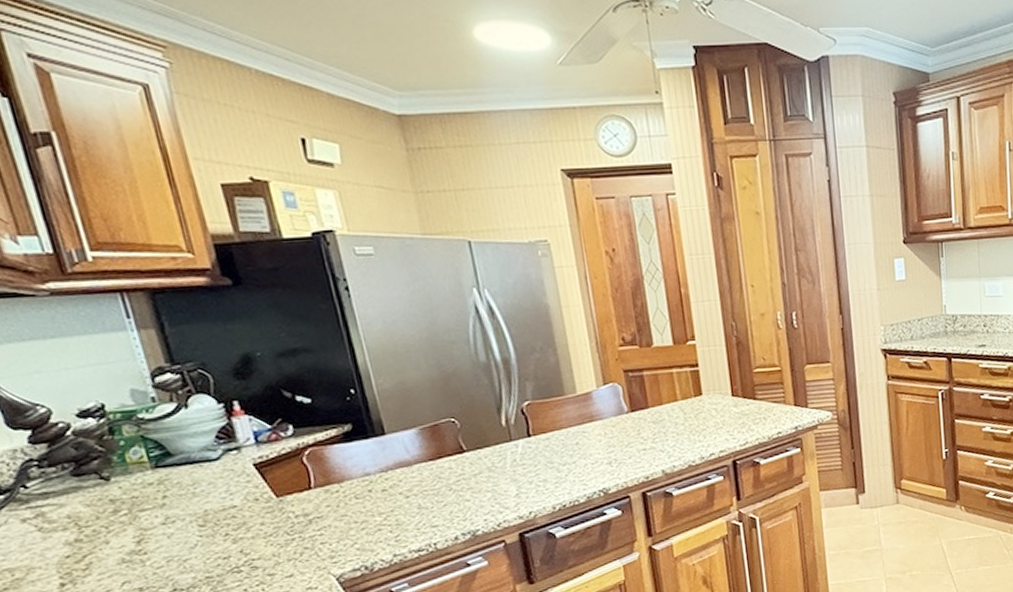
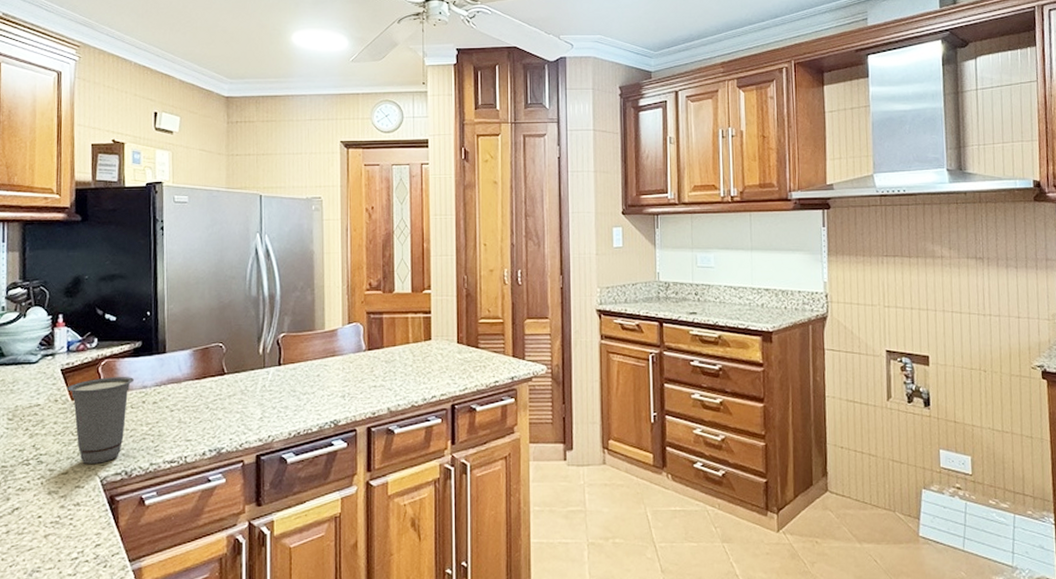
cup: none [267,465,355,564] -> present [67,377,135,464]

